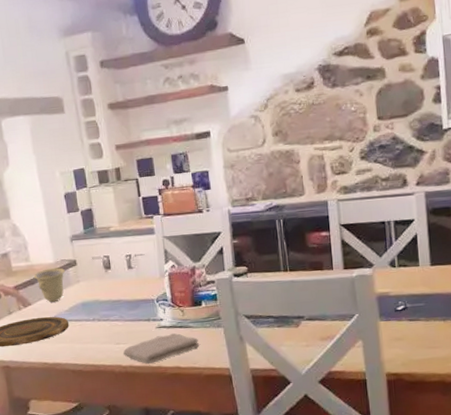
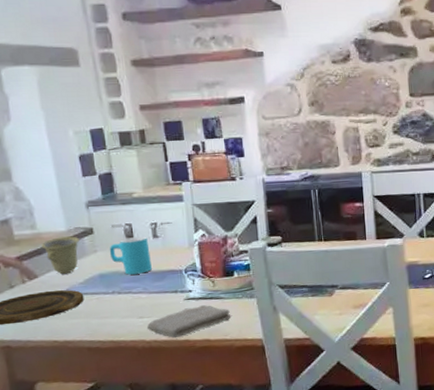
cup: none [90,267,127,304] -> present [109,236,152,275]

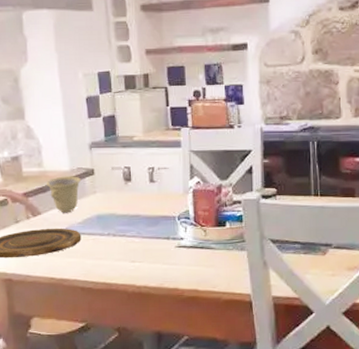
cup: present [109,236,152,275] -> none [107,180,146,218]
washcloth: present [146,305,231,338] -> none [137,254,221,285]

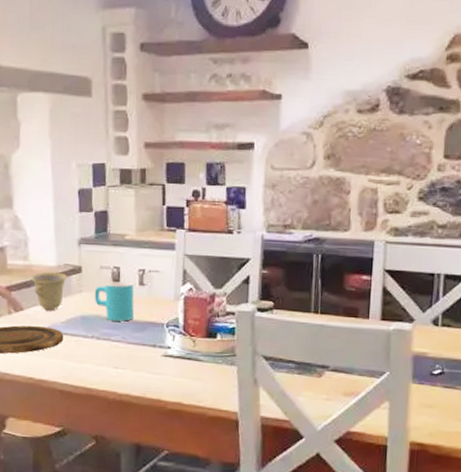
cup: none [107,180,146,218] -> present [94,281,134,322]

